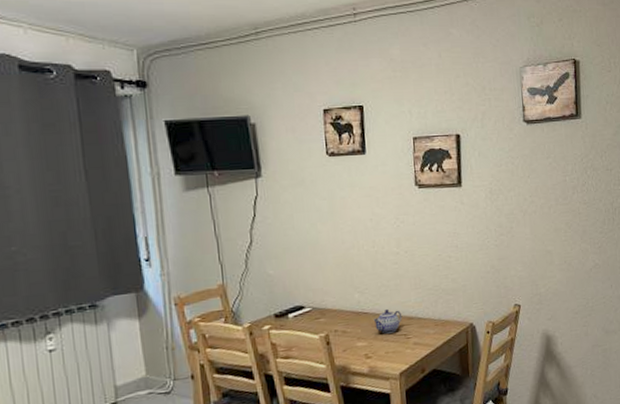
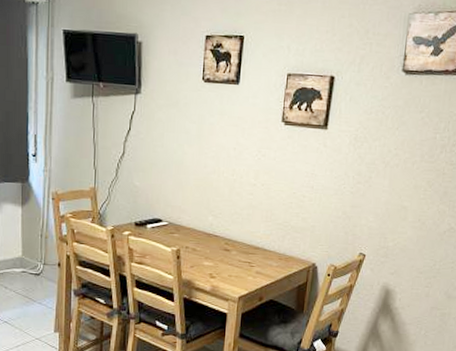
teapot: present [373,308,403,334] -> none [222,235,250,259]

